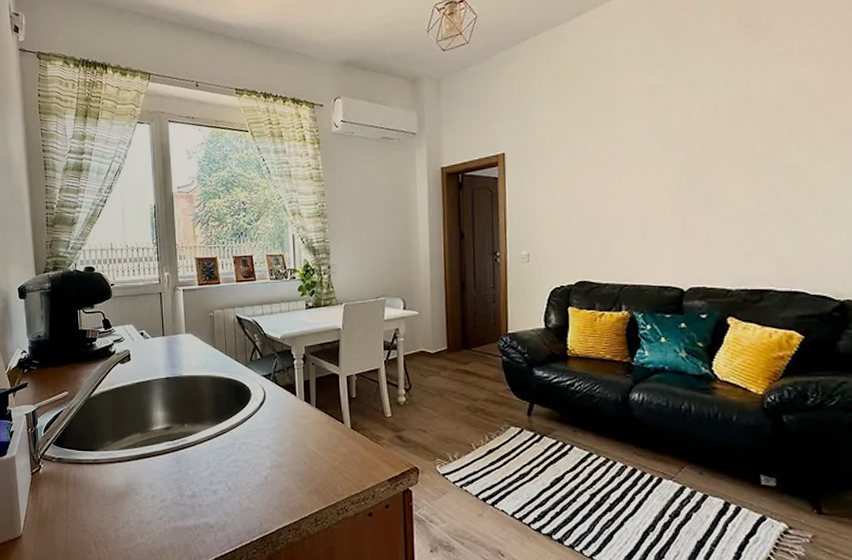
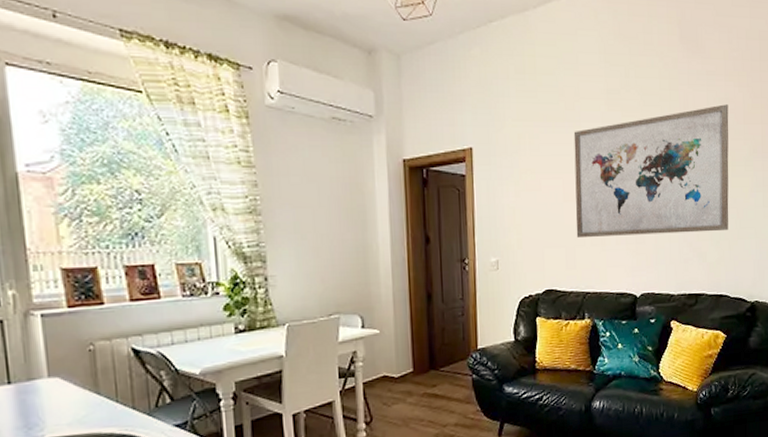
wall art: none [610,86,807,233] -> present [573,104,729,239]

